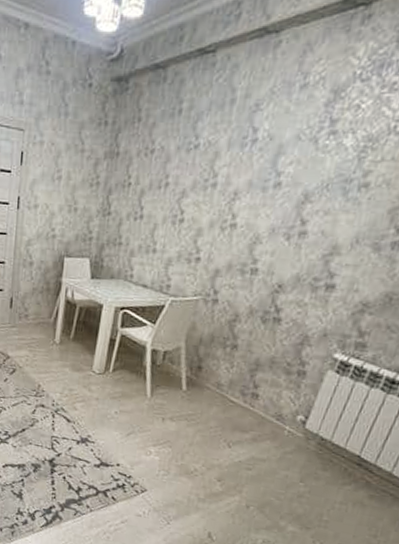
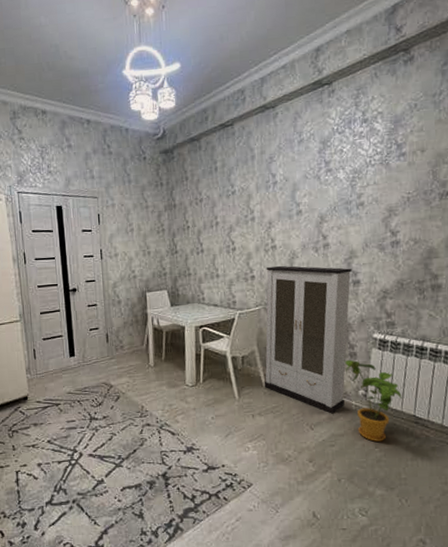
cabinet: none [183,249,328,435] -> present [264,265,352,414]
house plant: none [284,378,350,476] -> present [345,359,402,442]

